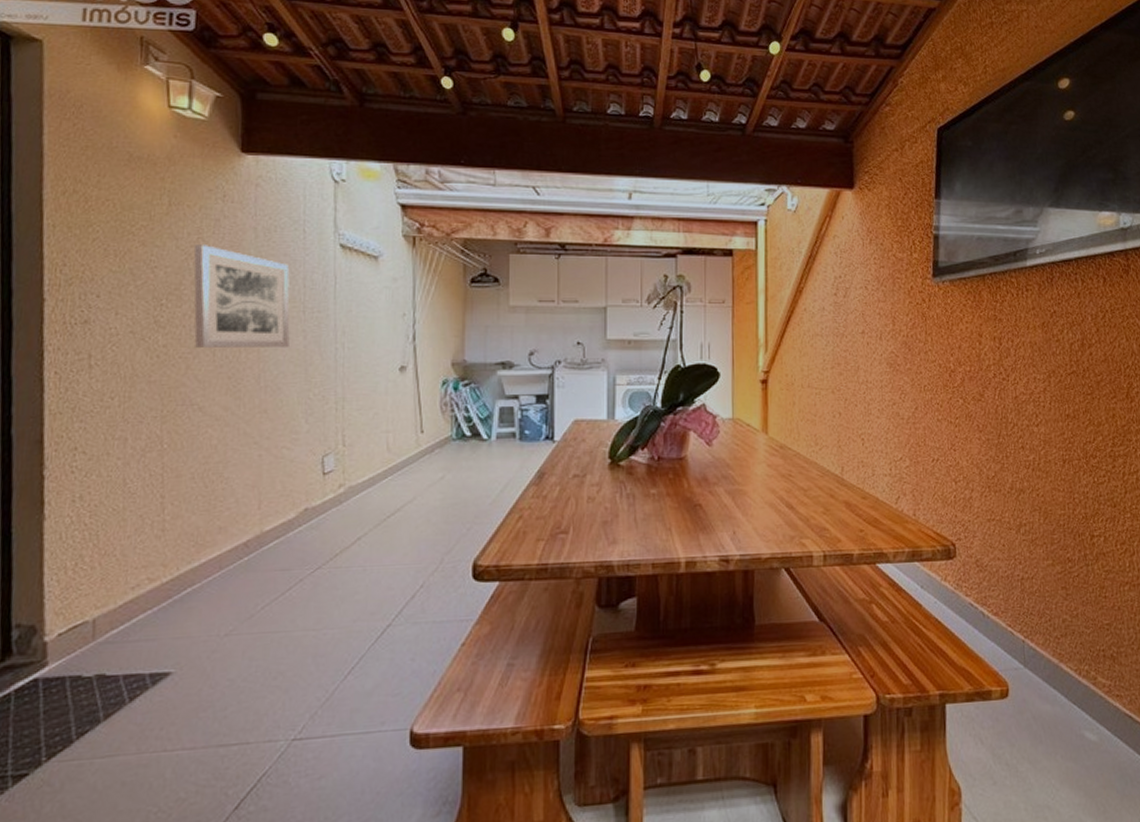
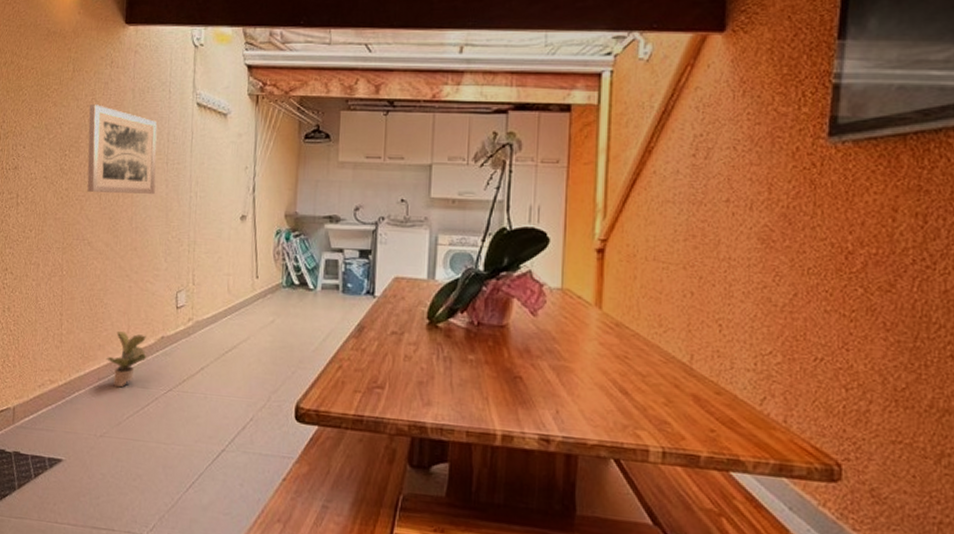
potted plant: none [229,508,287,575] -> present [106,331,147,388]

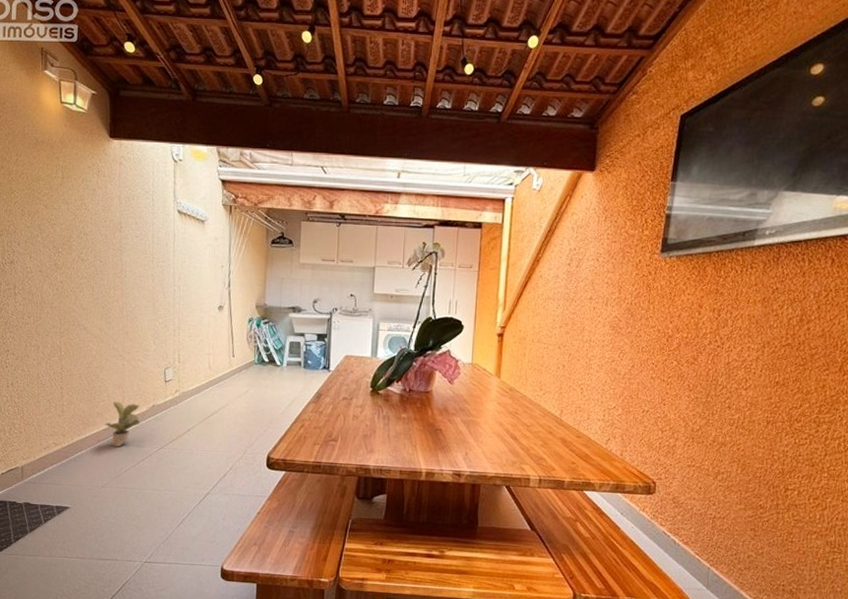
wall art: present [87,104,158,194] -> none [79,208,143,287]

